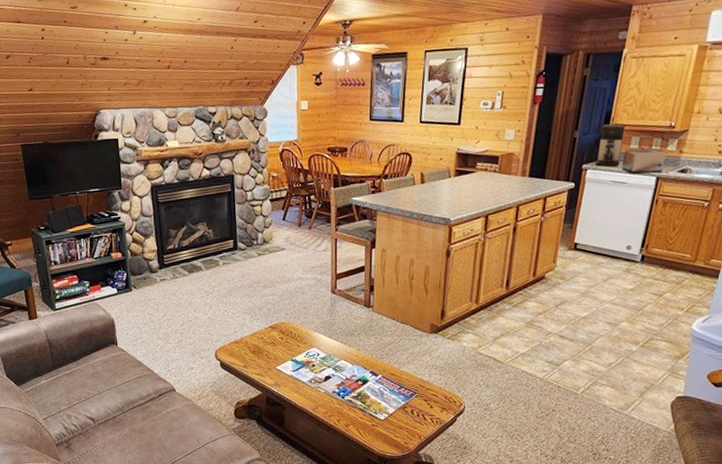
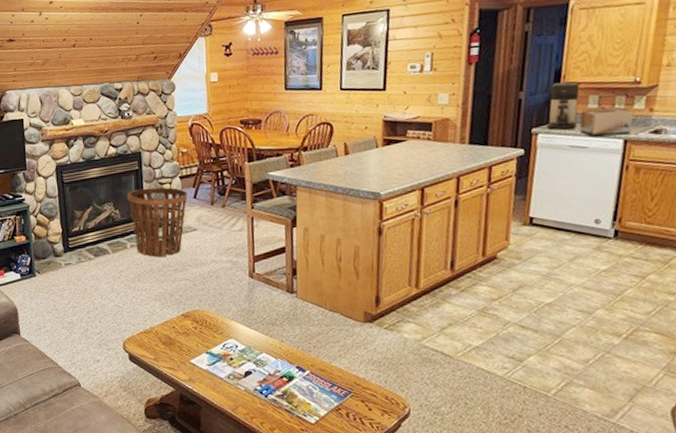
basket: none [220,209,277,275] -> present [127,187,188,258]

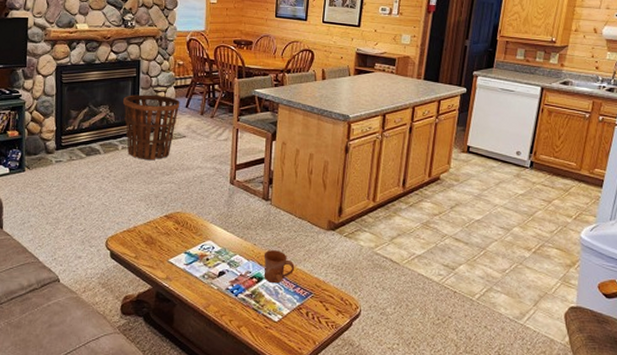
mug: none [293,347,330,383] -> present [263,250,295,284]
coffee maker: present [547,81,580,131] -> none [485,36,511,76]
toaster: present [579,107,634,137] -> none [509,60,550,83]

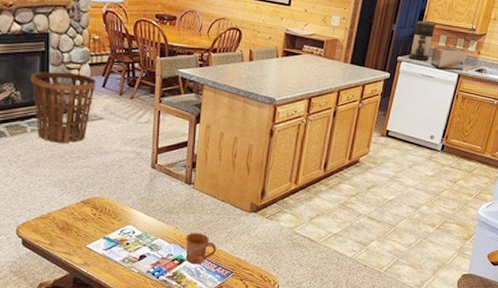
coffee maker: none [485,36,511,76] -> present [409,21,435,62]
toaster: none [509,60,550,83] -> present [430,46,468,70]

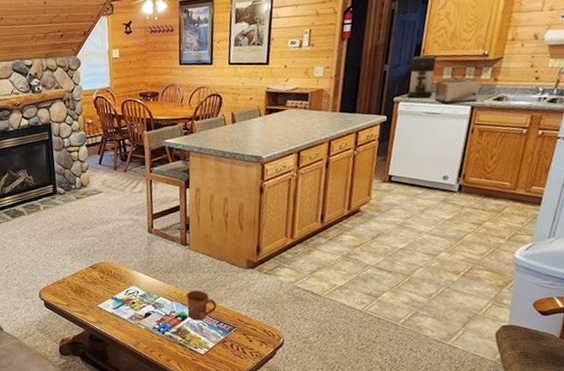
basket: present [31,72,96,144] -> none [39,155,94,218]

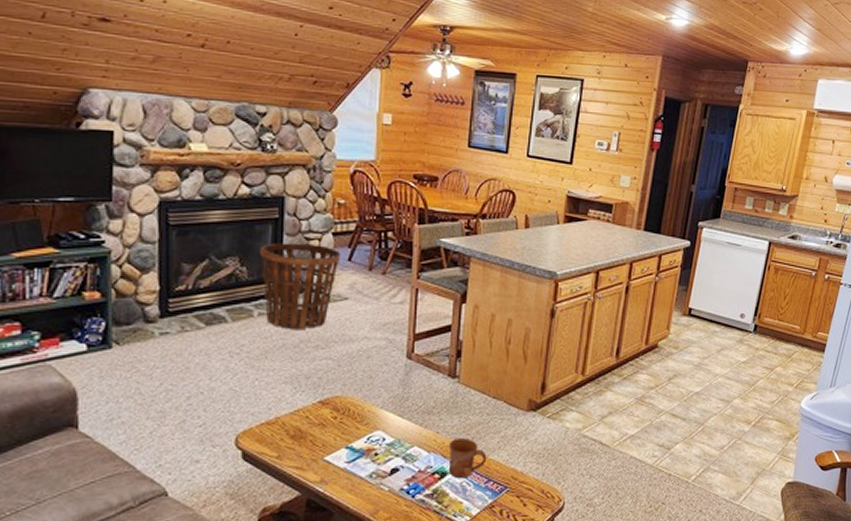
basket: none [39,155,94,218] -> present [260,243,341,330]
coffee maker: present [407,55,436,99] -> none [711,181,740,228]
toaster: present [434,77,481,105] -> none [736,210,778,237]

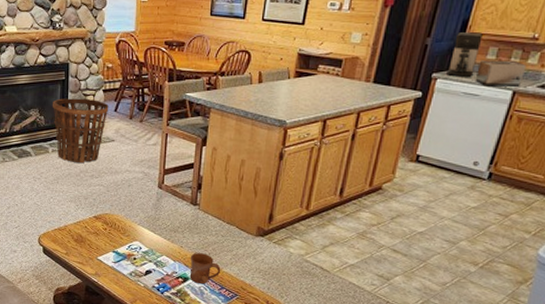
coffee maker: none [711,181,740,228] -> present [447,32,483,78]
toaster: none [736,210,778,237] -> present [475,60,527,87]

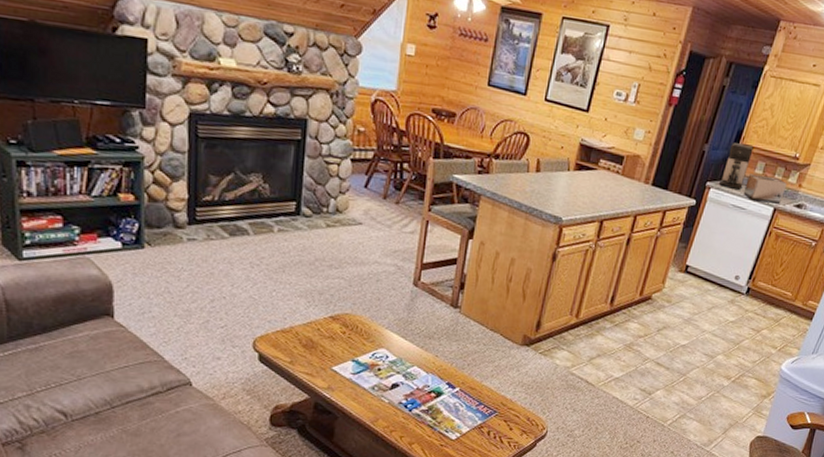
basket: present [53,98,109,164] -> none [282,163,358,250]
mug: present [189,253,221,285] -> none [443,363,480,400]

